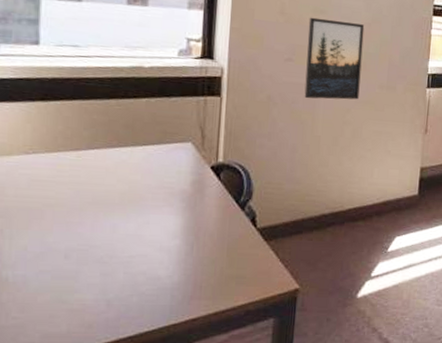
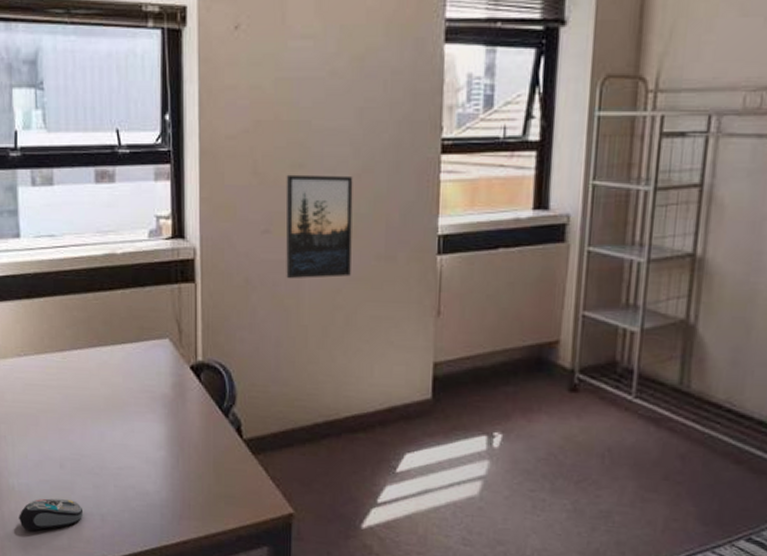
computer mouse: none [10,288,86,320] -> present [19,498,82,531]

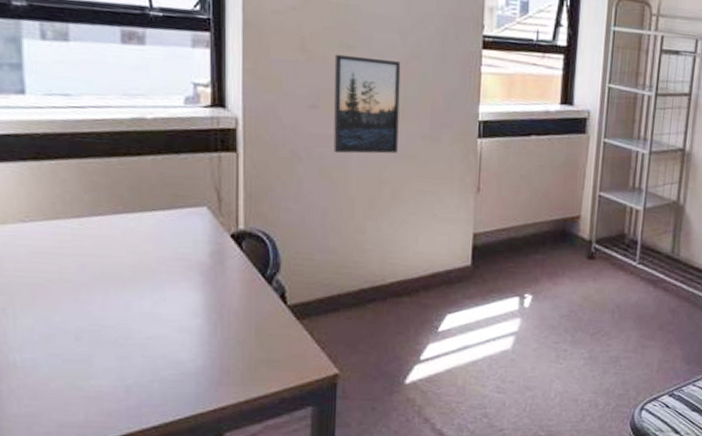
computer mouse: present [19,498,82,531] -> none [21,373,103,408]

